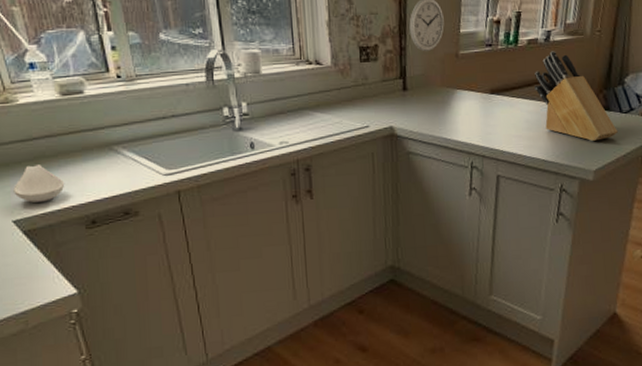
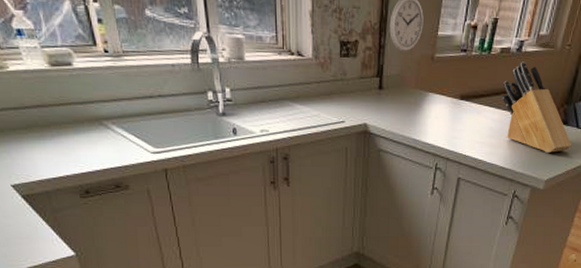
spoon rest: present [13,165,65,203] -> none [10,133,59,169]

